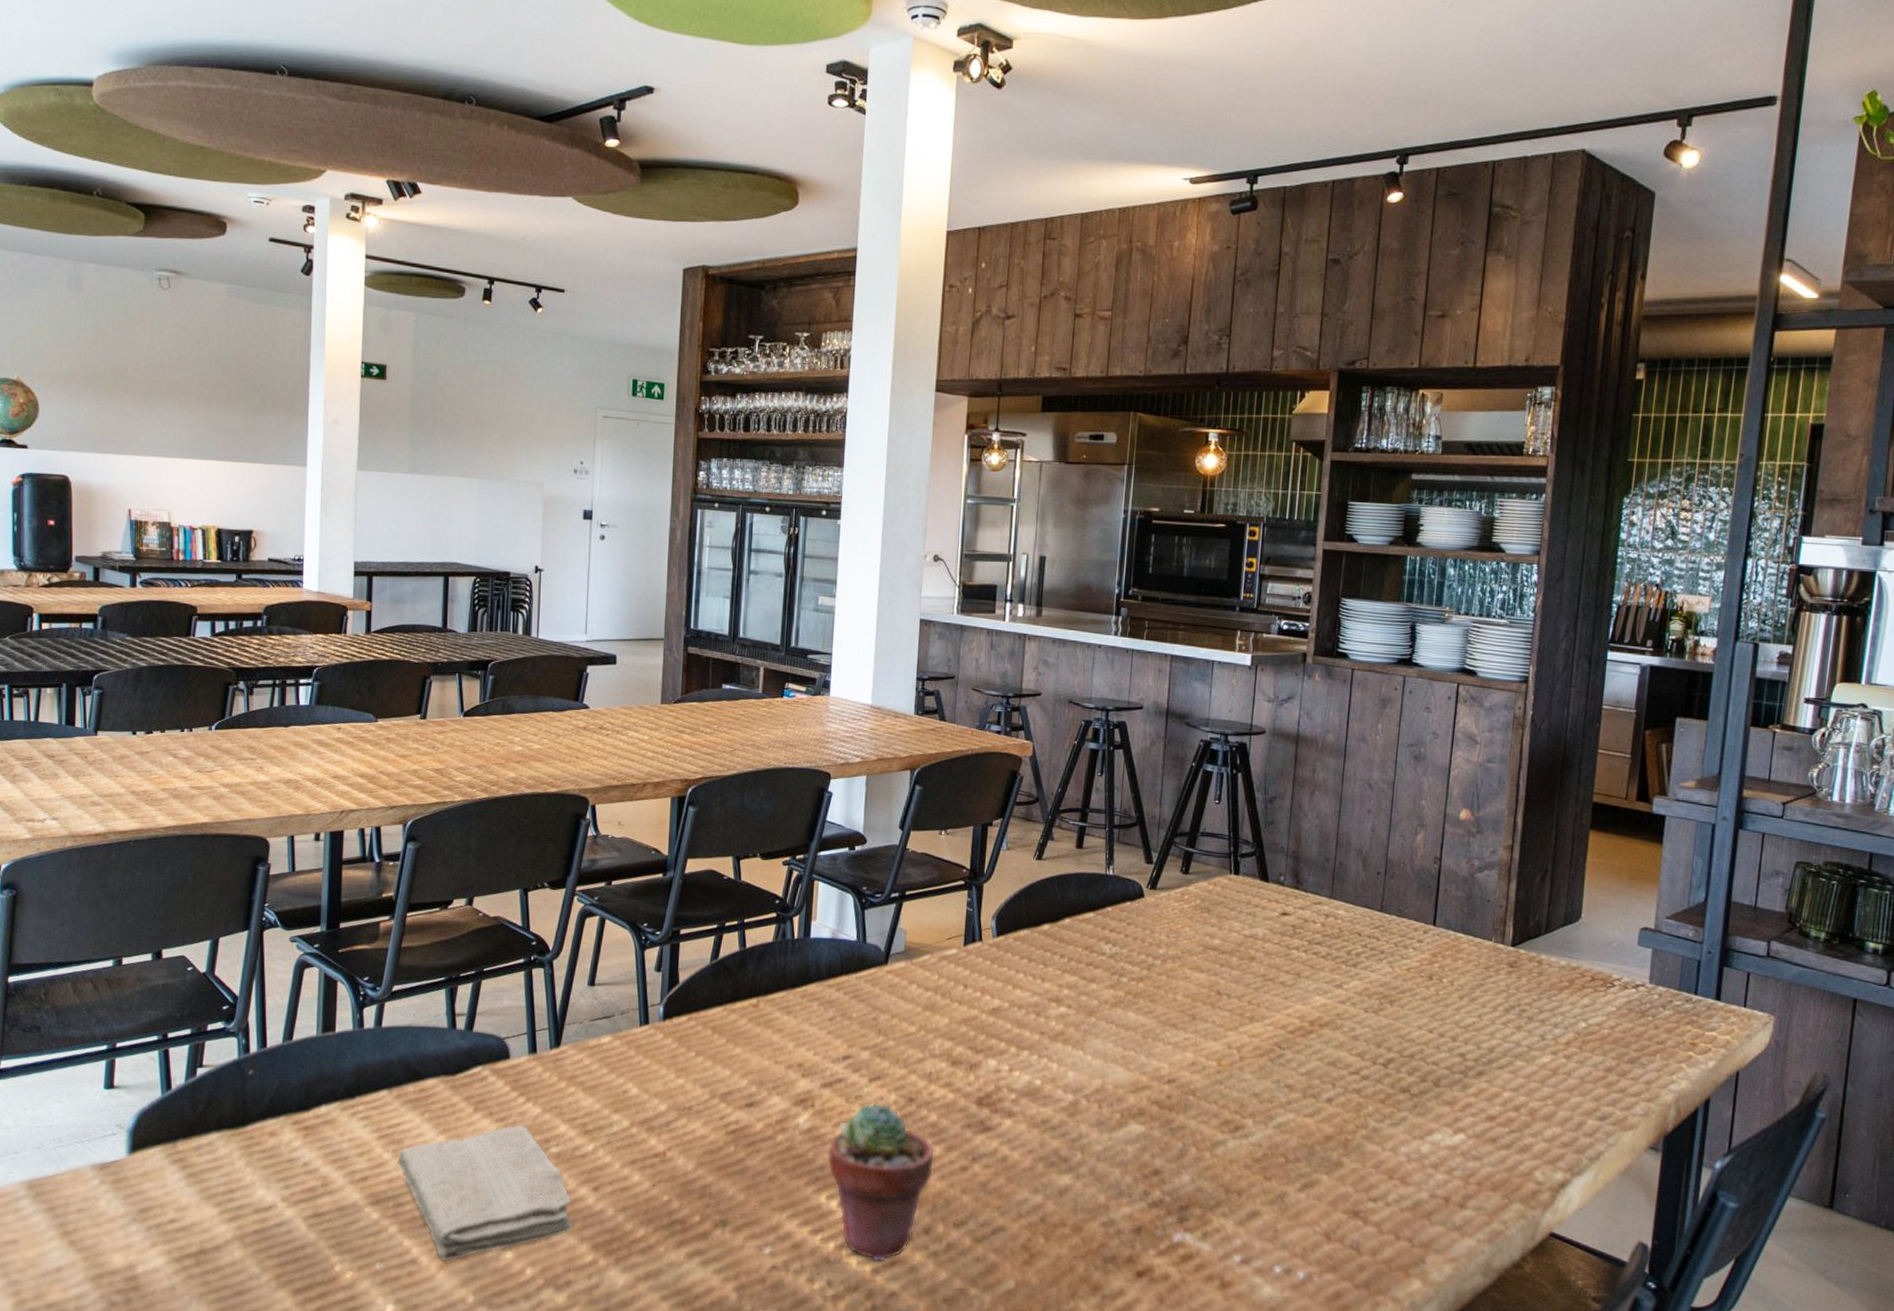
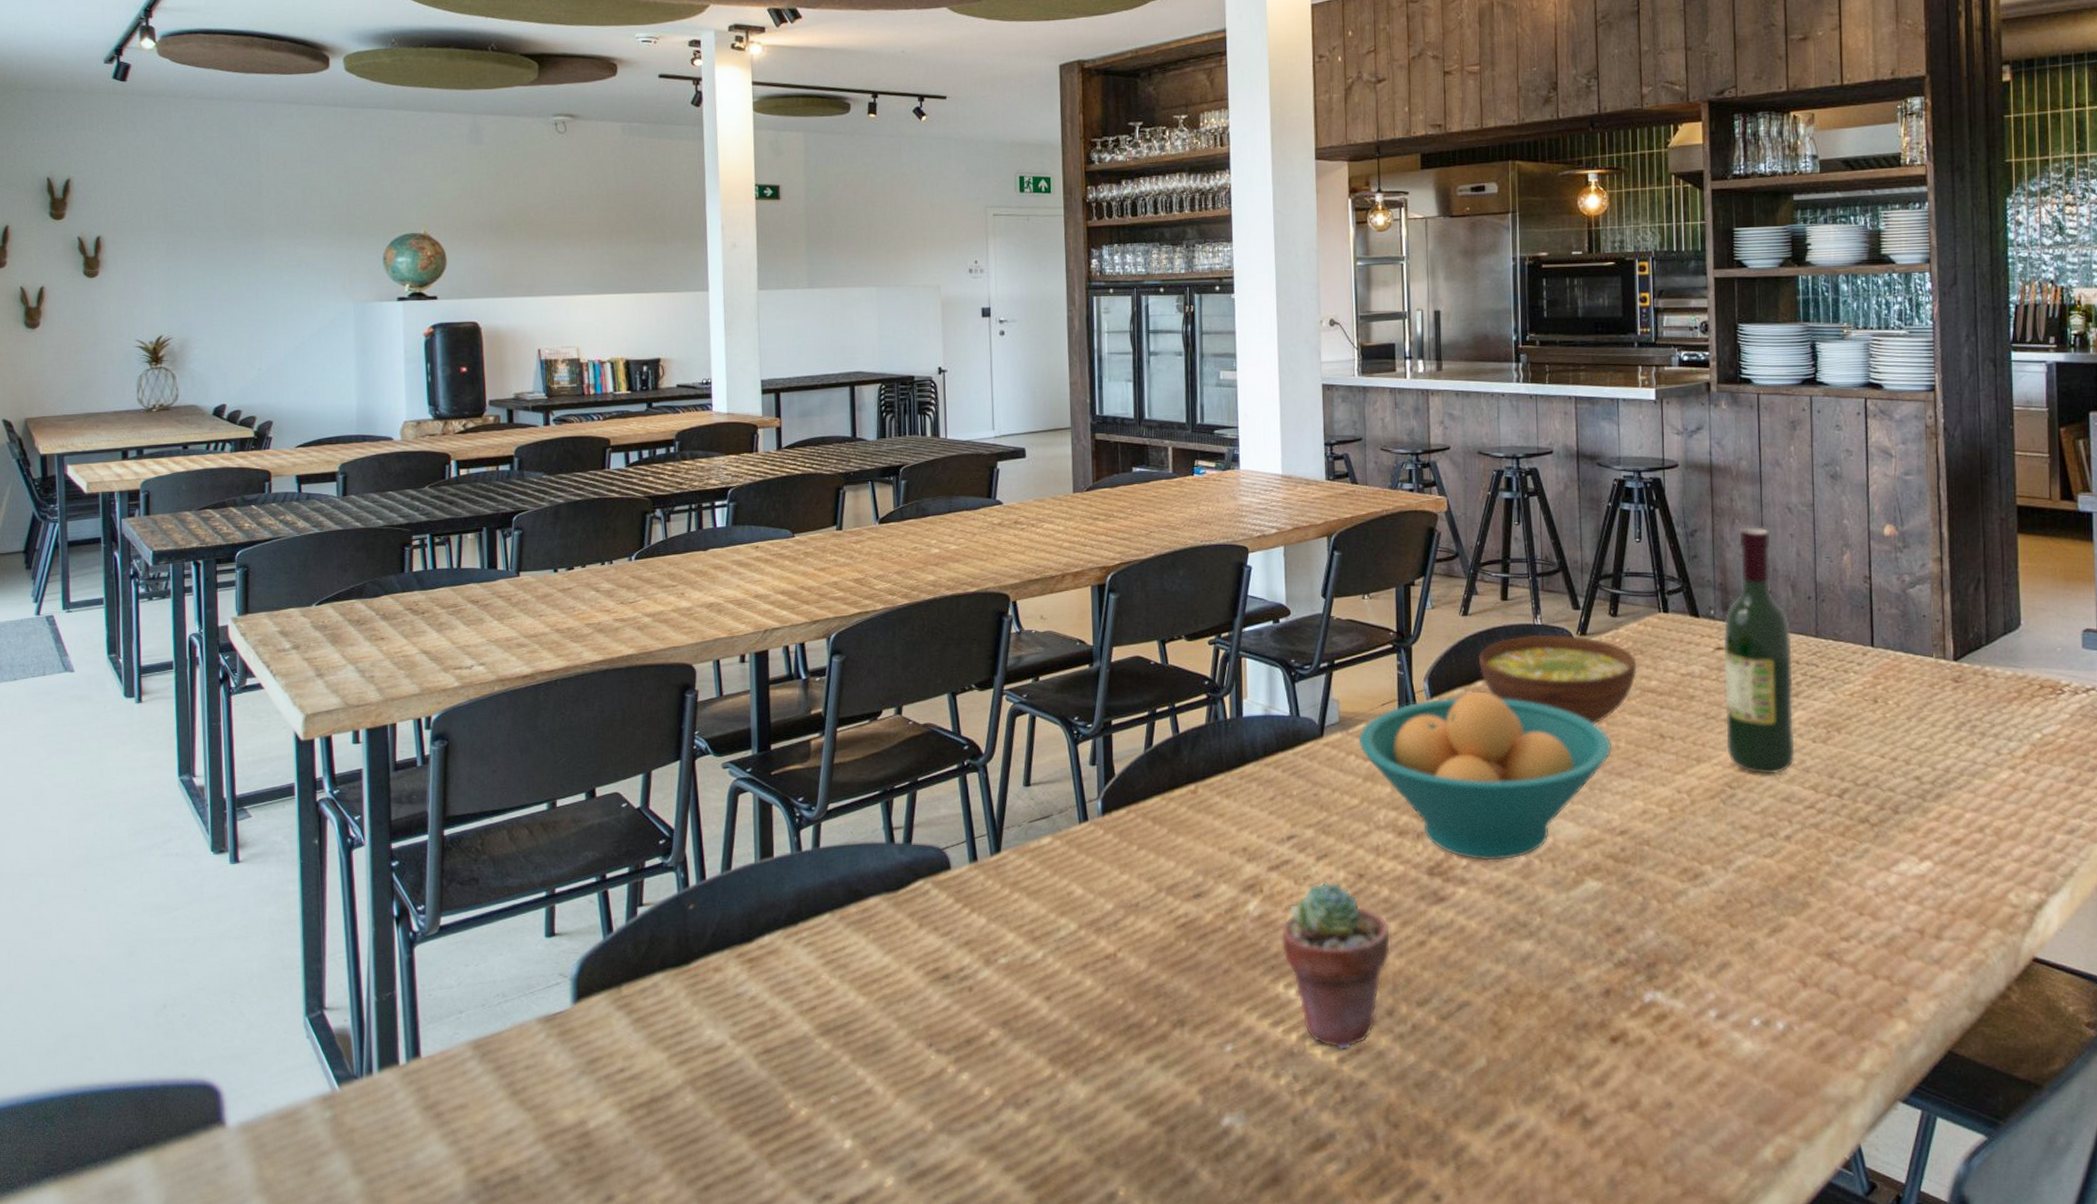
washcloth: present [396,1124,574,1262] -> none [844,937,1029,1089]
fruit bowl: none [921,933,1170,1097] -> present [1358,691,1612,861]
bowl: none [1047,884,1203,977] -> present [1478,634,1637,725]
wine bottle: none [1280,799,1357,1039] -> present [1723,527,1795,775]

